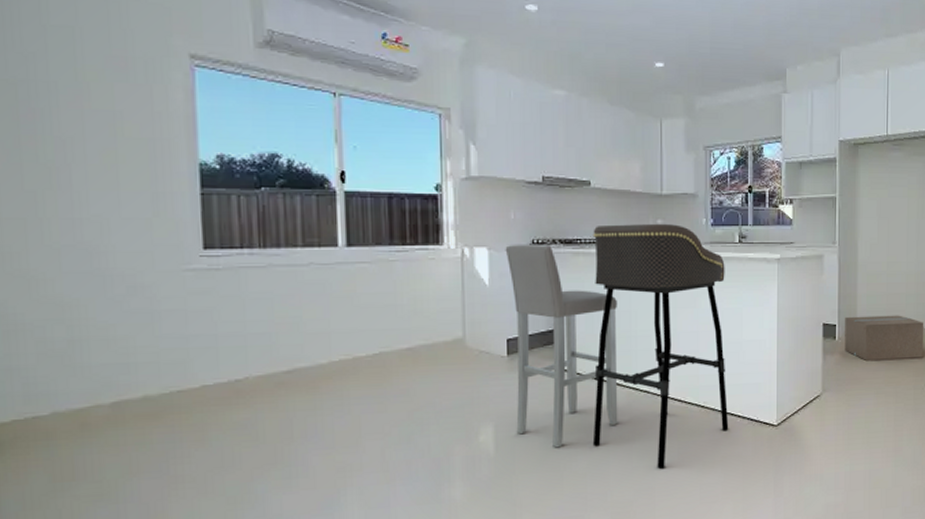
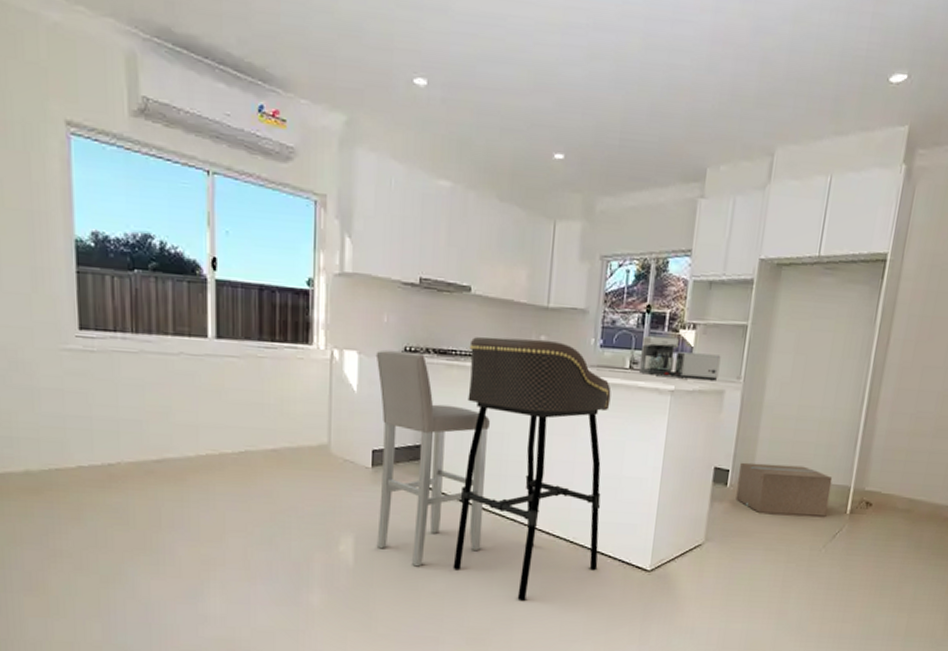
coffee maker: none [748,212,780,248] -> present [639,335,680,378]
toaster: none [779,224,817,248] -> present [674,352,721,381]

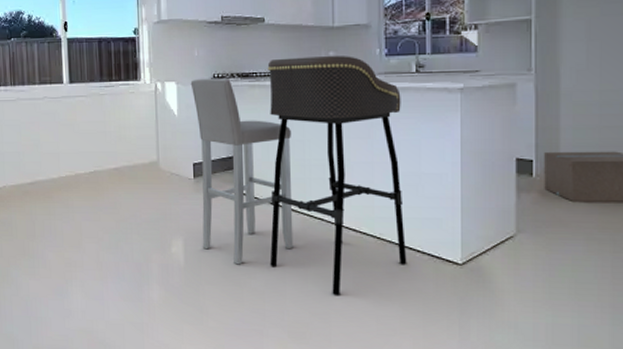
coffee maker: present [639,335,680,378] -> none [426,39,463,77]
toaster: present [674,352,721,381] -> none [462,50,507,77]

